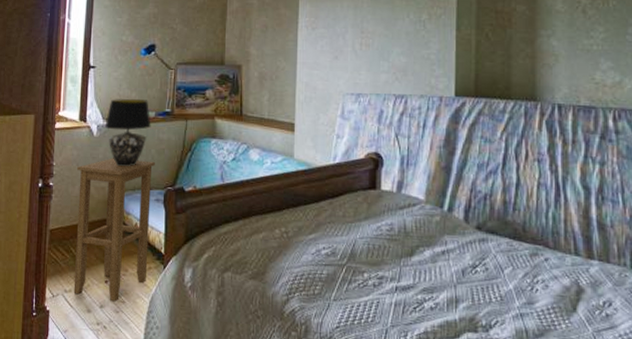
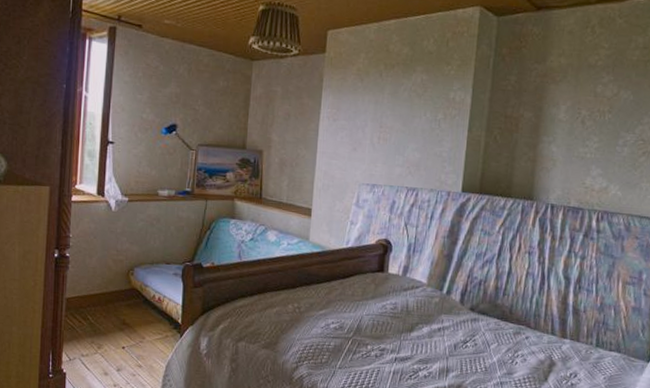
stool: present [73,158,155,302] -> none [90,232,174,366]
table lamp: present [105,99,151,167] -> none [123,175,171,242]

